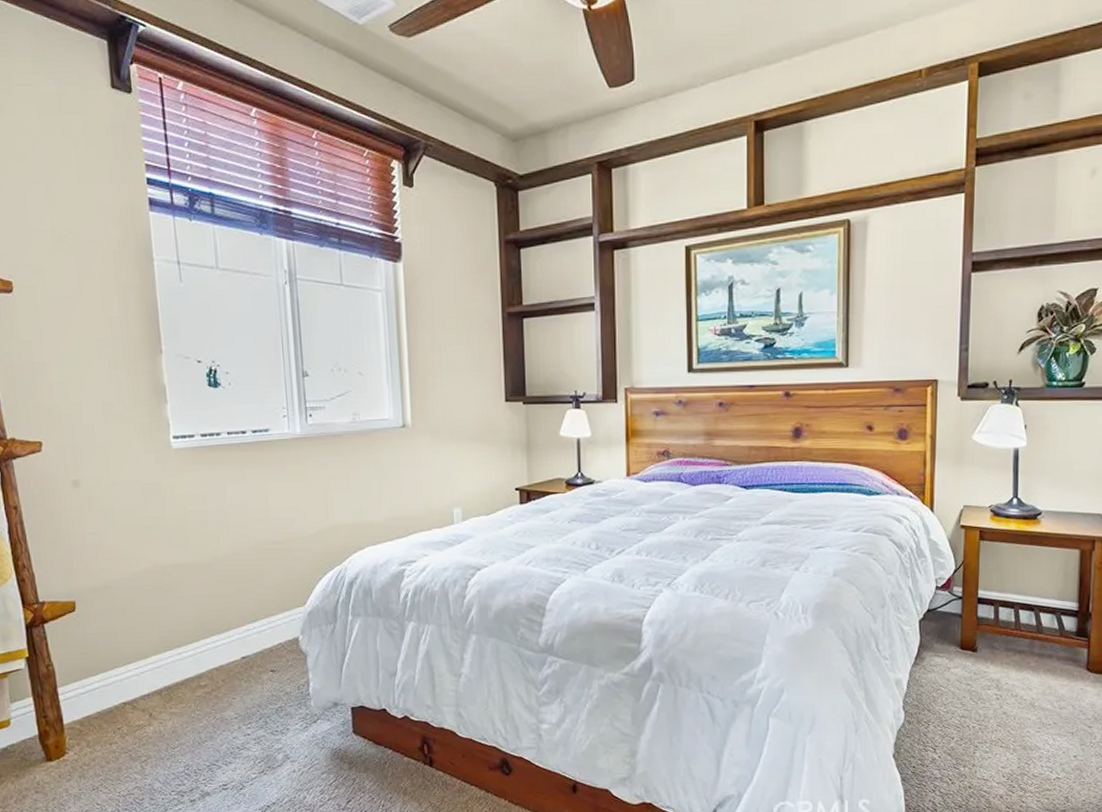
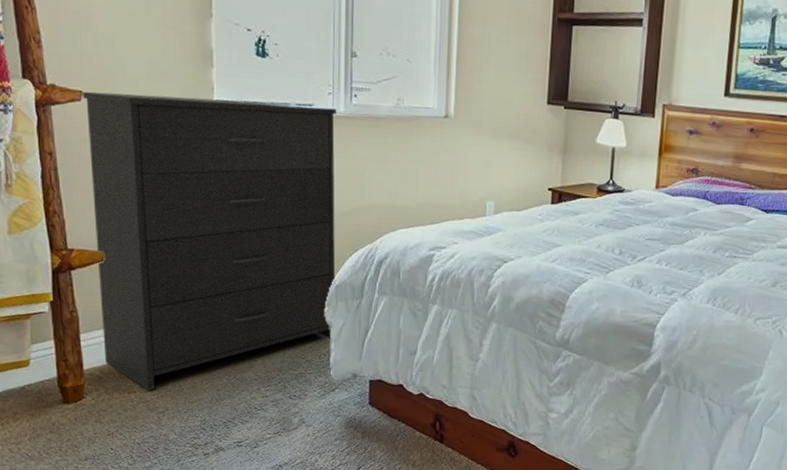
dresser: none [42,430,308,739] -> present [83,91,336,390]

